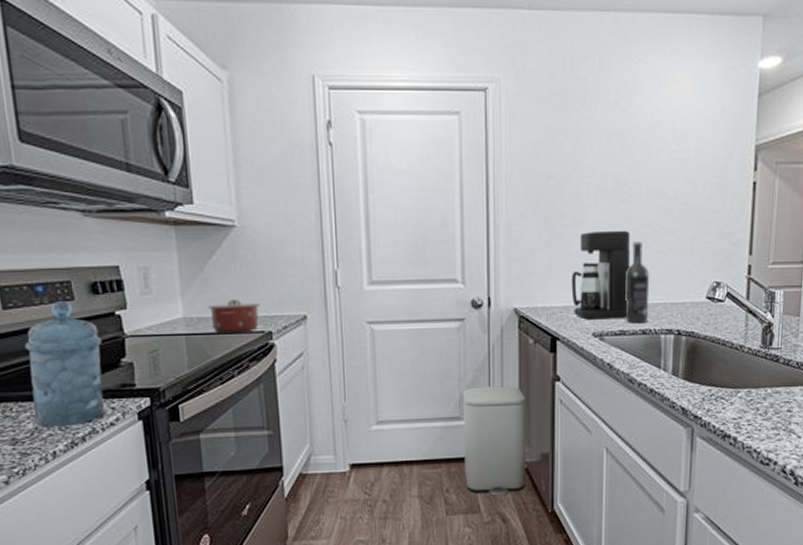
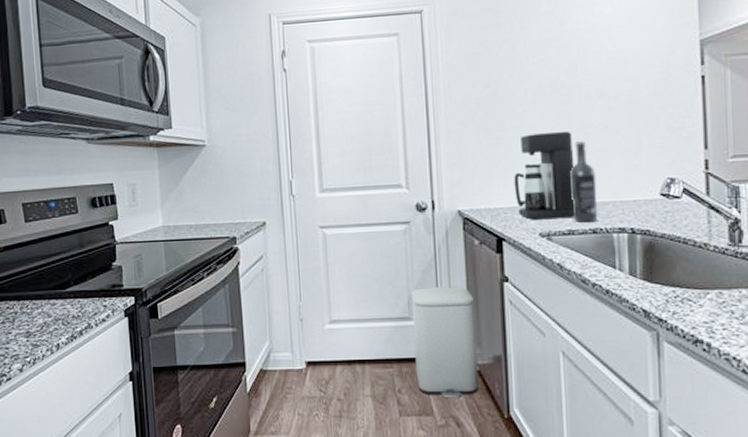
canister: present [25,300,104,428] -> none [40,213,99,322]
casserole: present [208,299,260,333] -> none [183,209,226,239]

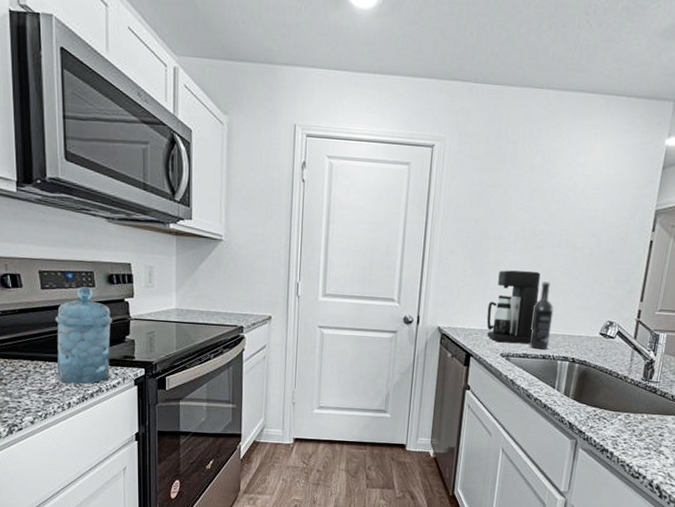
canister: none [40,213,99,322] -> present [55,286,113,385]
pedal bin: present [411,287,479,398] -> none [384,387,441,478]

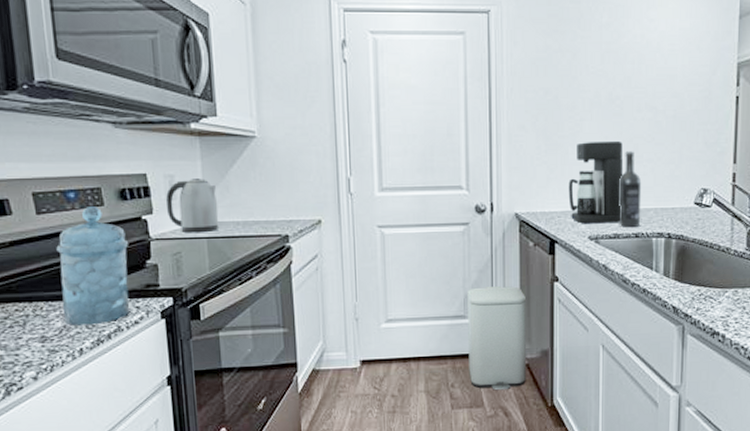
kettle: none [146,271,187,317] -> present [166,179,220,232]
pedal bin: none [384,387,441,478] -> present [467,286,527,391]

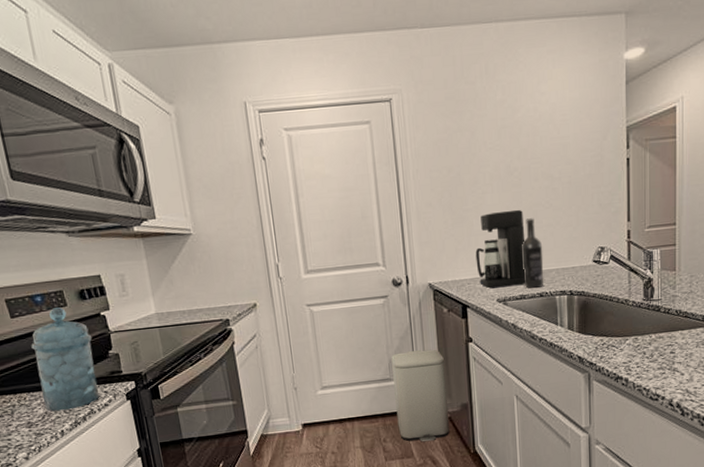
kettle: present [166,179,220,232] -> none [119,275,168,324]

